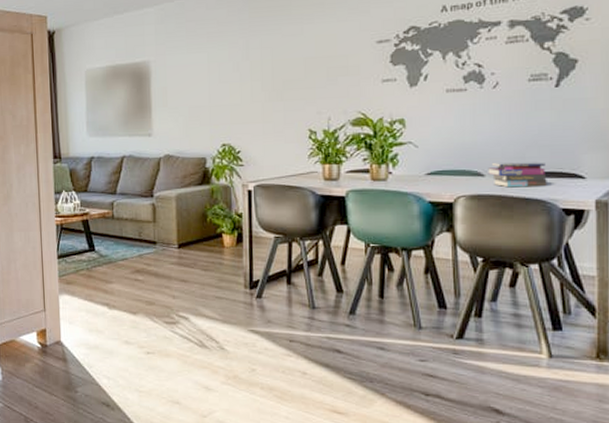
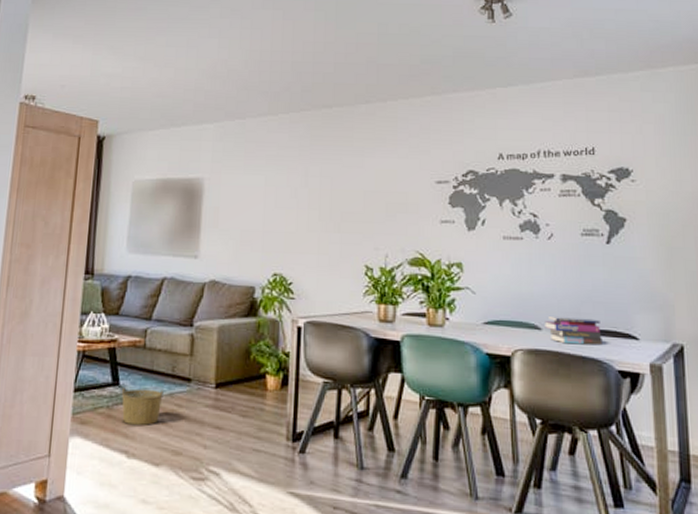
basket: none [98,252,134,283] -> present [122,388,164,426]

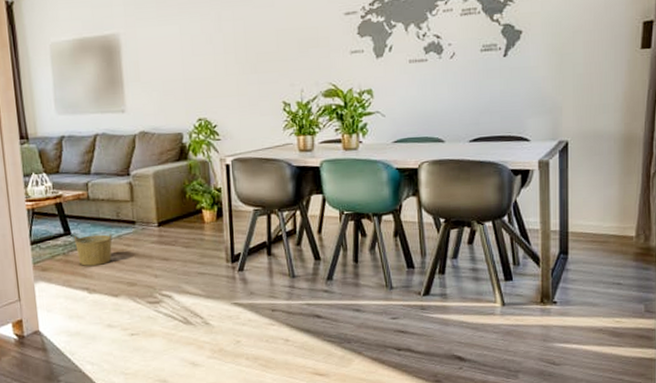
books: present [545,315,603,346] -> none [447,127,498,152]

